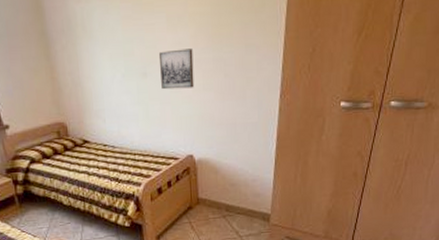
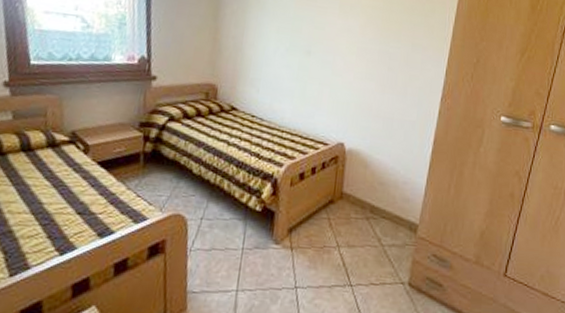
wall art: present [158,48,195,90] -> none [323,34,360,75]

